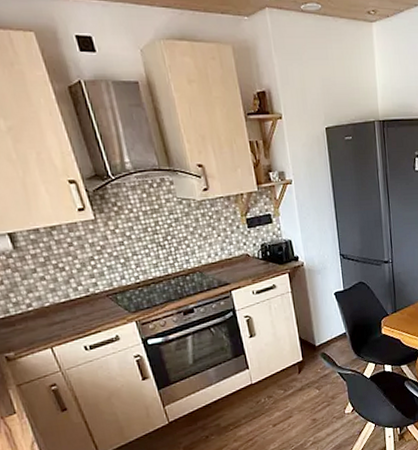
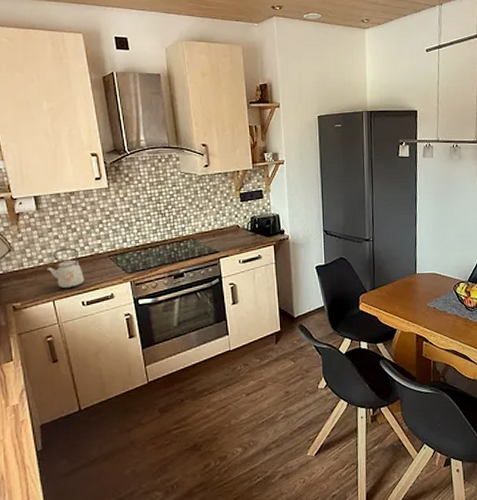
kettle: none [37,289,84,334] -> present [47,248,85,289]

